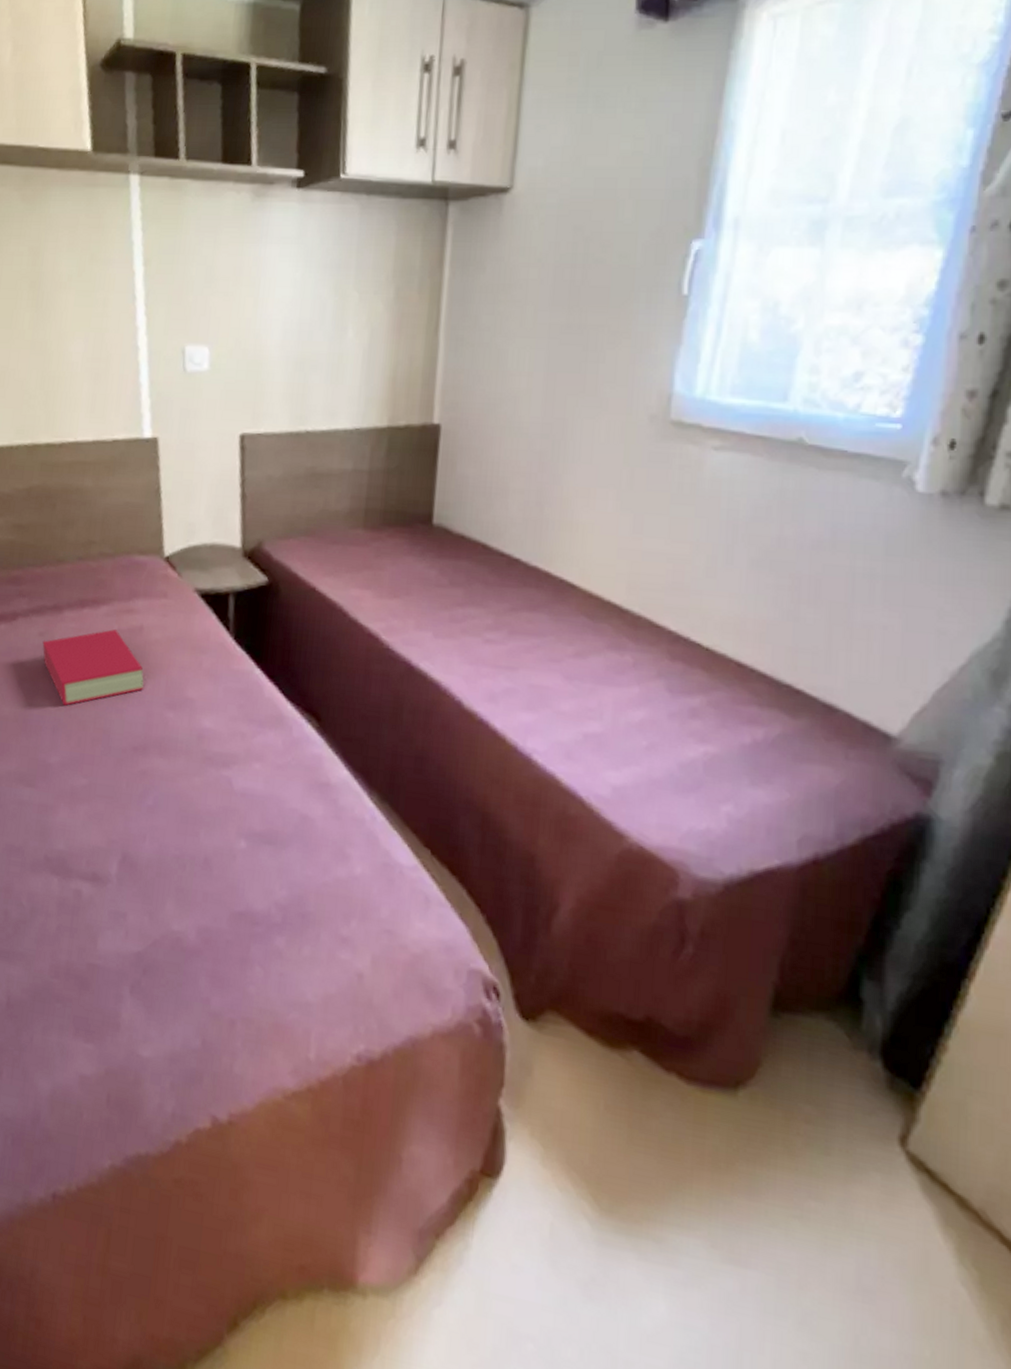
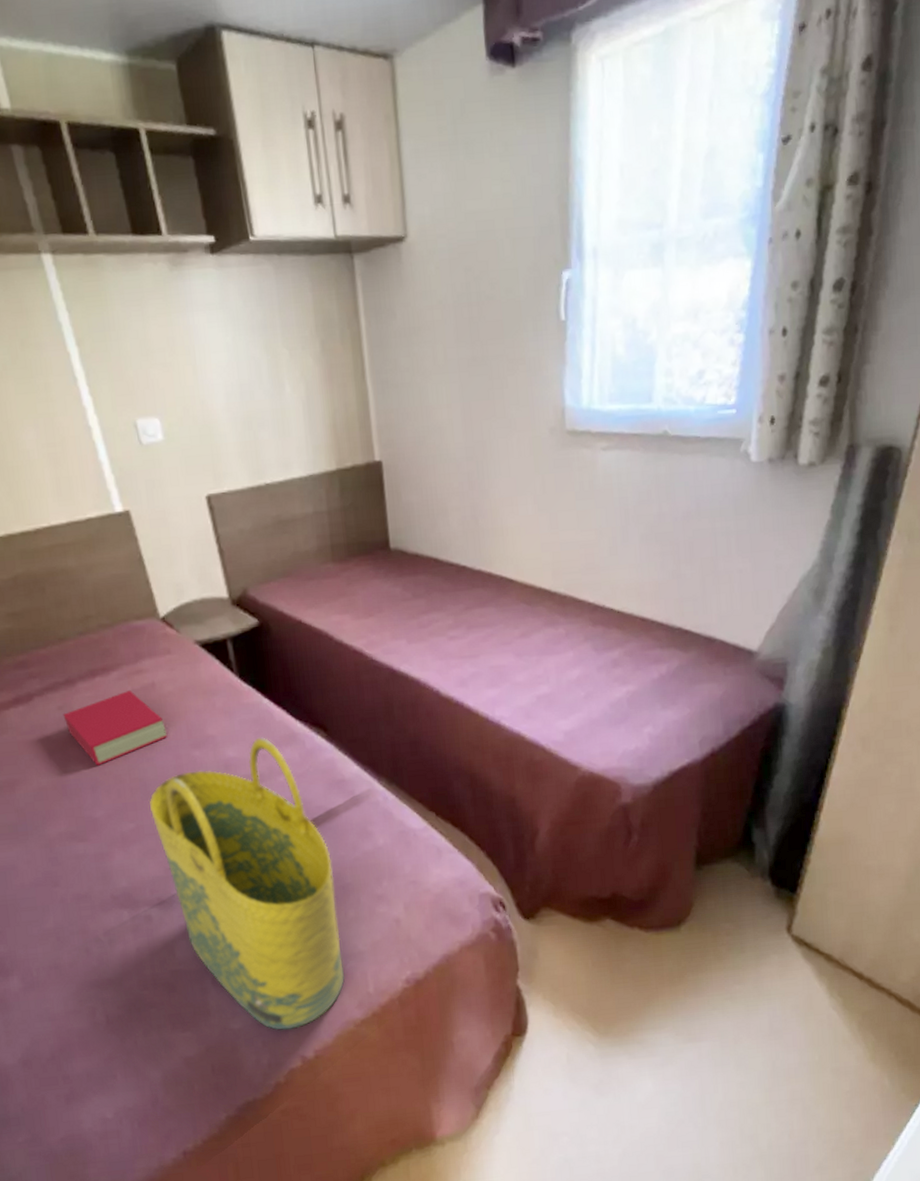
tote bag: none [107,712,296,1079] -> present [150,737,345,1031]

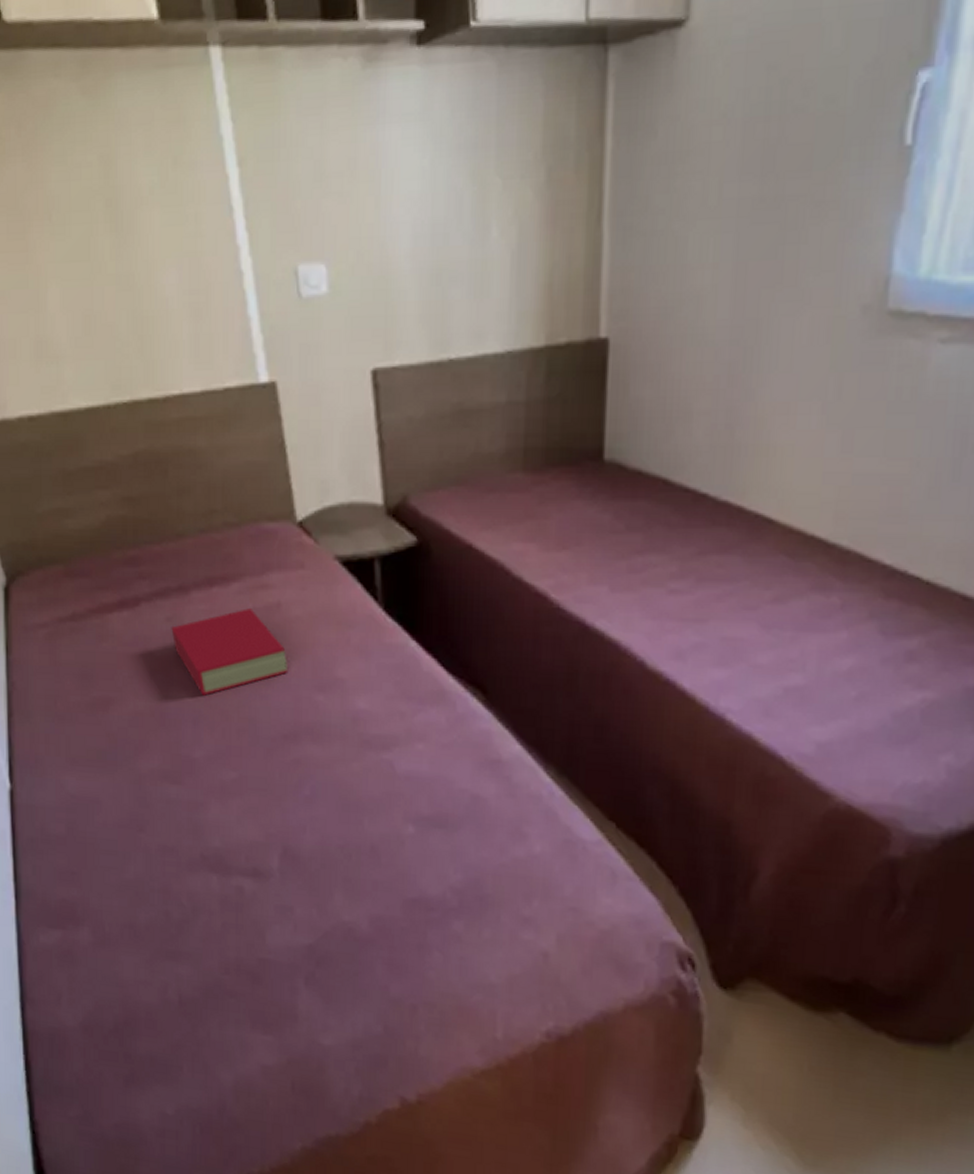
tote bag: present [150,737,345,1031] -> none [258,689,470,1062]

